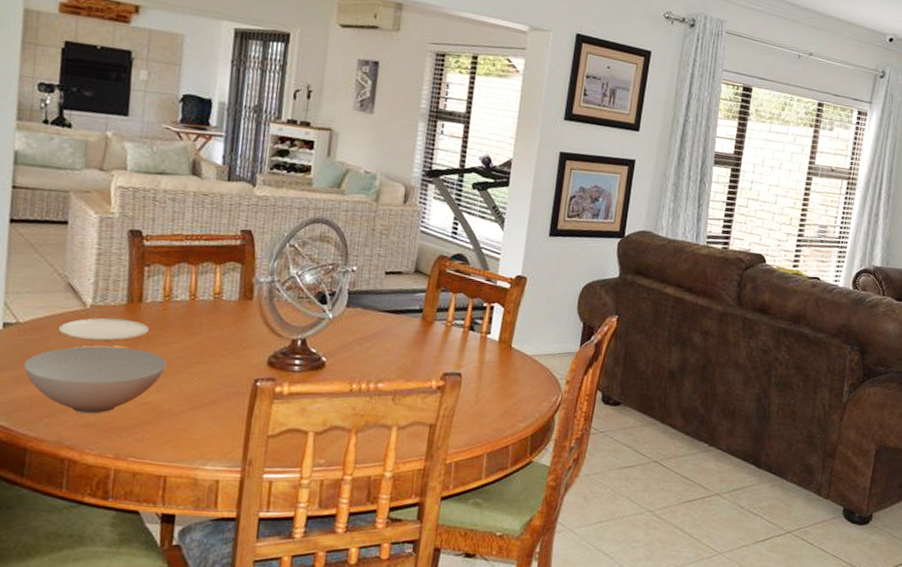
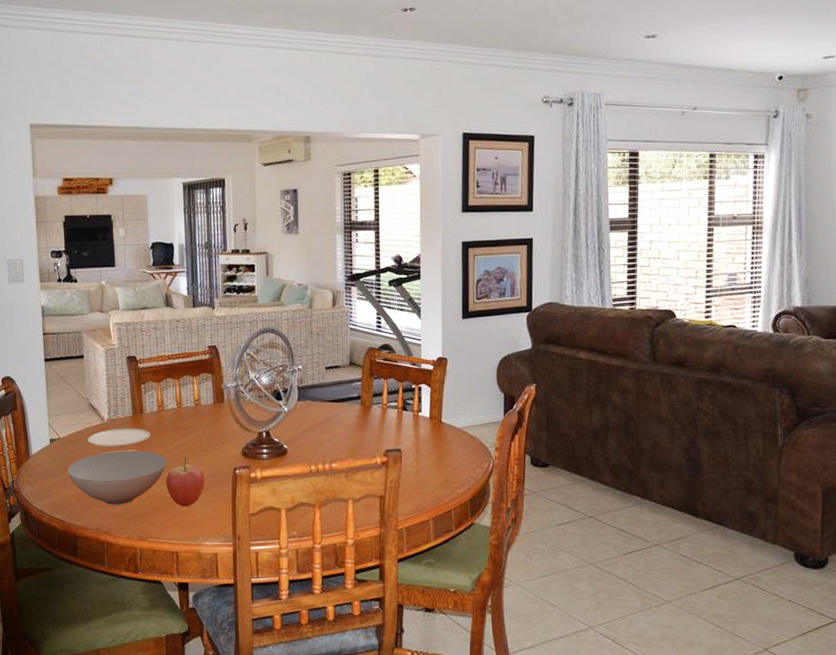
fruit: none [161,360,215,422] -> present [166,457,205,507]

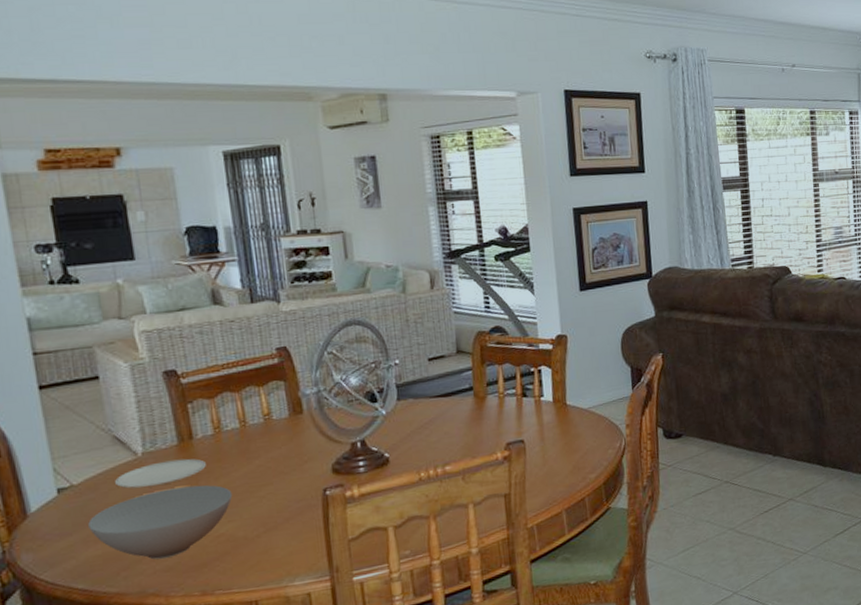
fruit: present [166,457,205,507] -> none [233,484,287,546]

